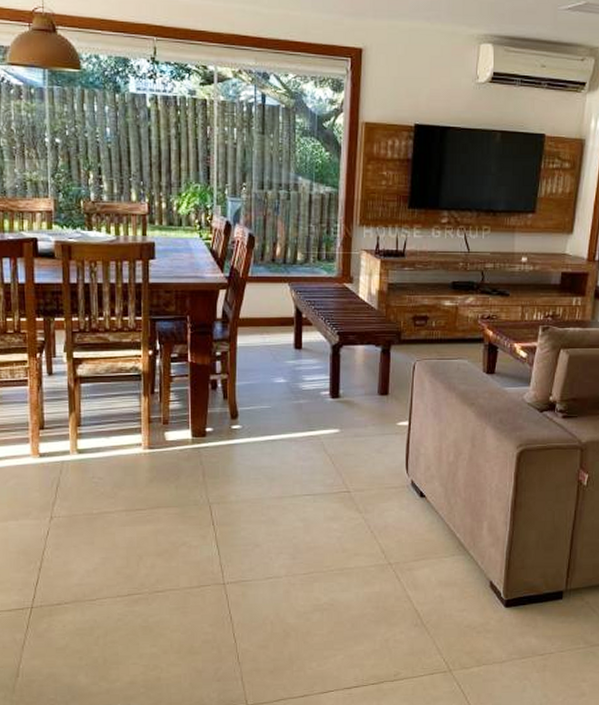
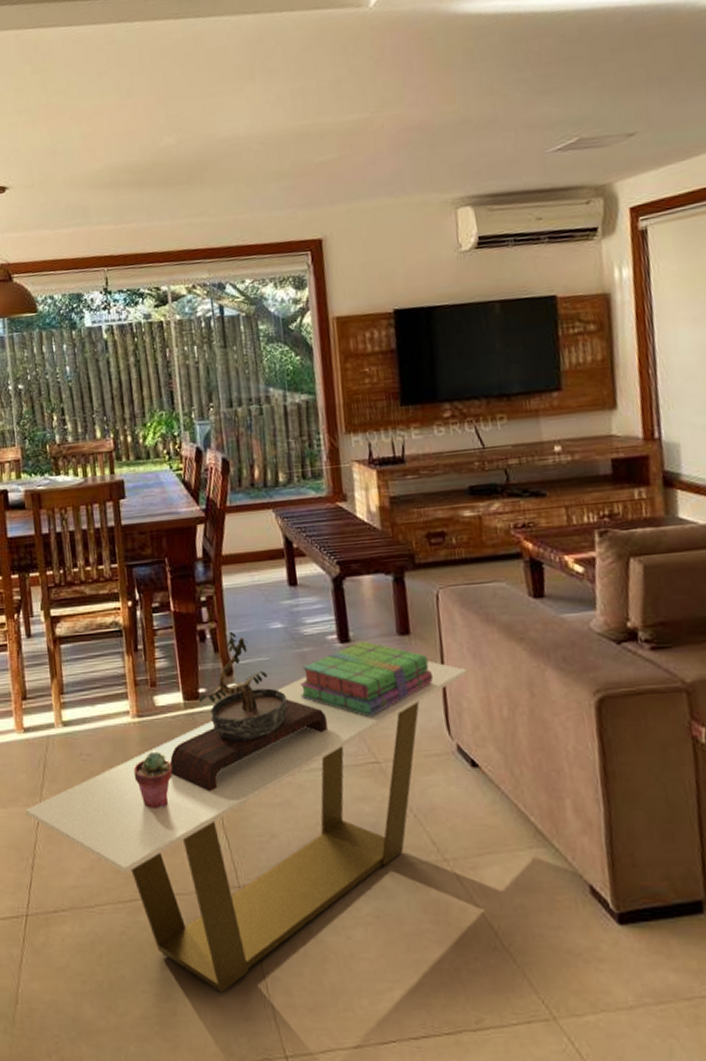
coffee table: none [36,416,427,662] -> present [25,660,467,992]
potted succulent: none [141,477,176,524] -> present [133,751,173,810]
bonsai tree: none [175,382,313,511] -> present [170,631,329,792]
stack of books: none [293,397,402,456] -> present [299,640,434,716]

